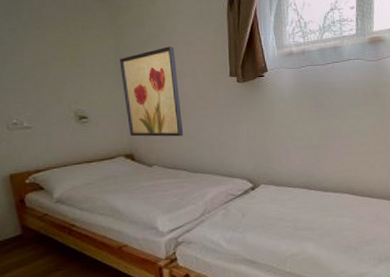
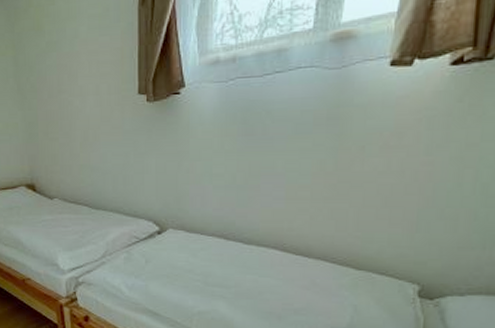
wall art: present [120,46,184,137] -> none [19,57,85,167]

